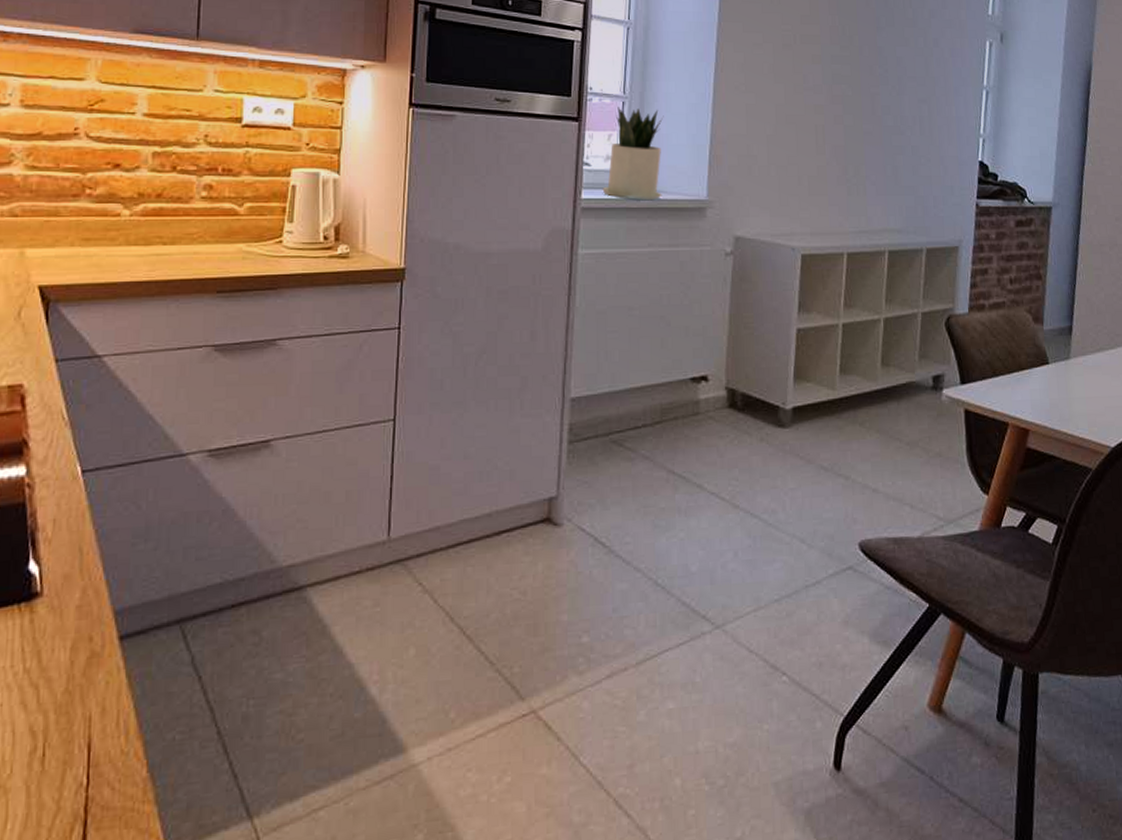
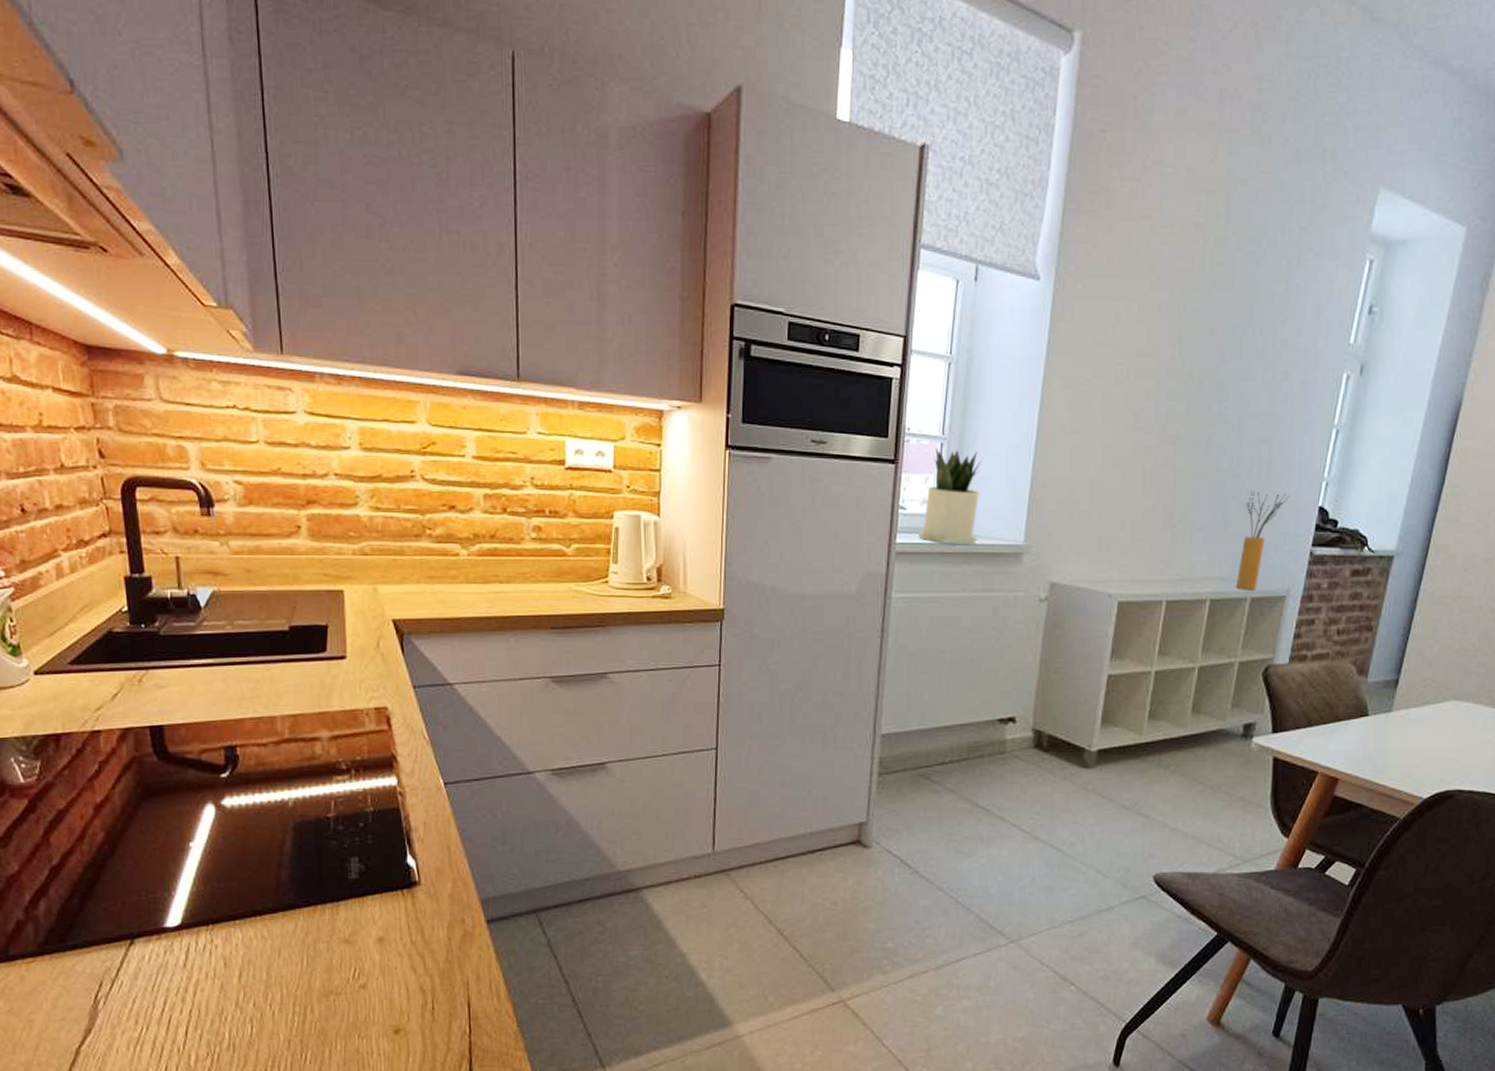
vase: none [911,147,951,243] -> present [1235,491,1289,592]

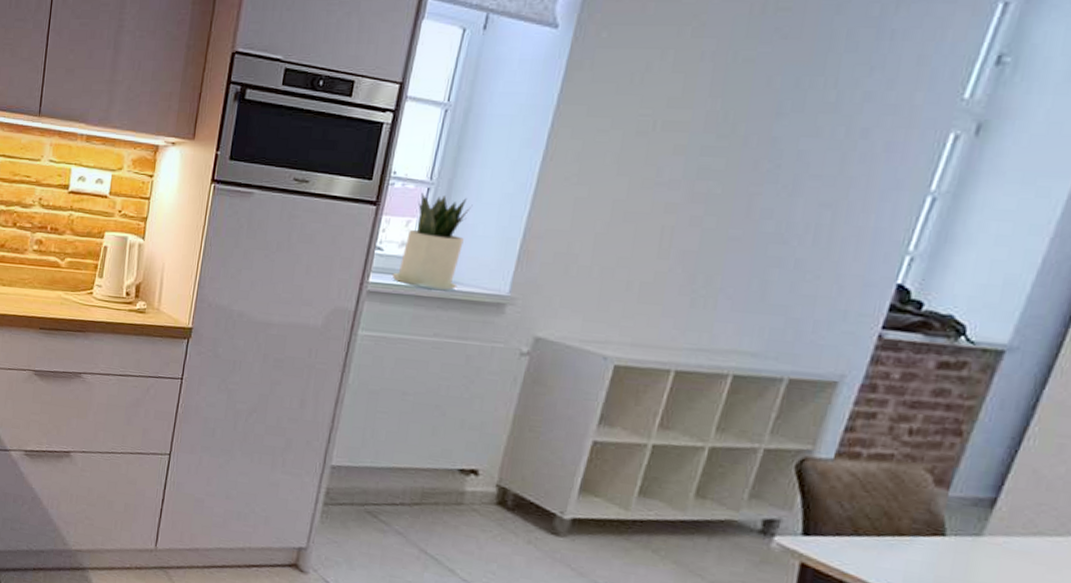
vase: present [1235,491,1289,592] -> none [769,260,855,372]

